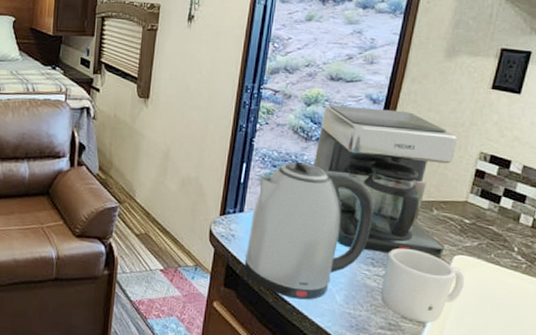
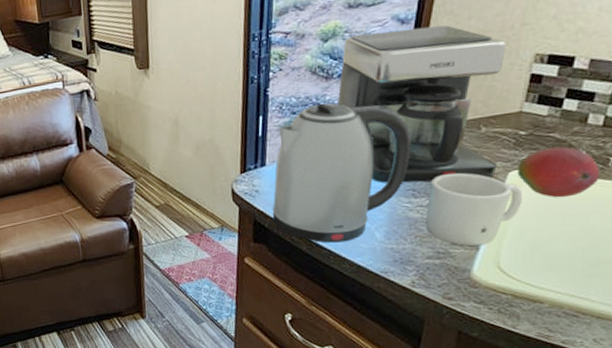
fruit: none [461,239,529,288] -> present [517,147,601,198]

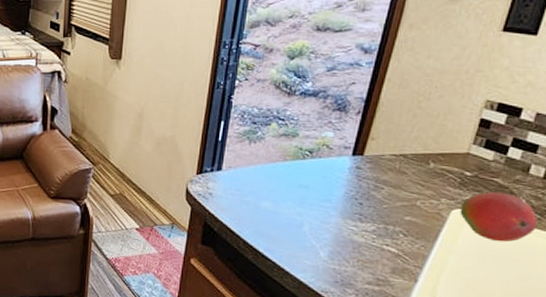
kettle: present [272,103,412,243] -> none [222,117,364,256]
coffee maker: present [337,25,507,183] -> none [296,57,461,213]
mug: present [426,172,522,247] -> none [369,202,463,279]

